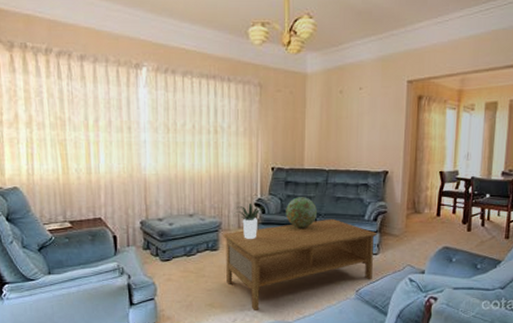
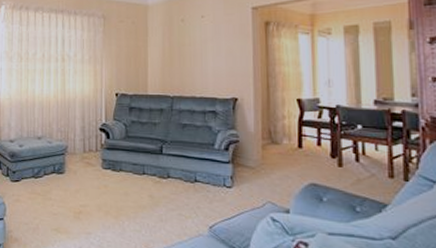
coffee table: present [223,218,378,311] -> none [69,146,230,241]
potted plant: present [233,204,268,239] -> none [78,128,112,164]
decorative globe: present [286,197,318,228] -> none [130,123,164,155]

